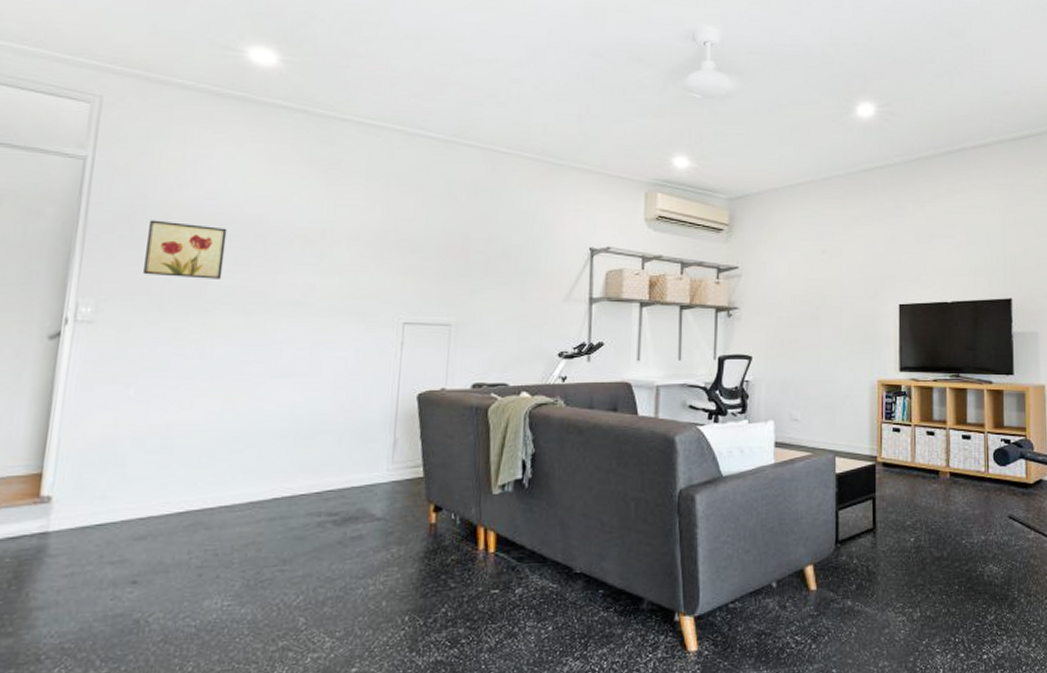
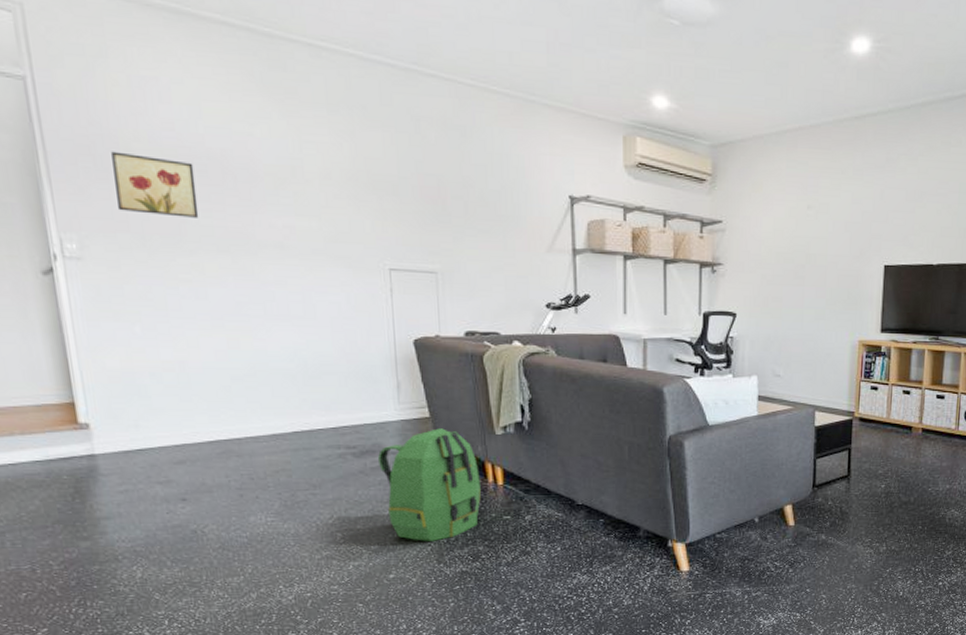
backpack: none [359,489,470,624] -> present [377,428,481,541]

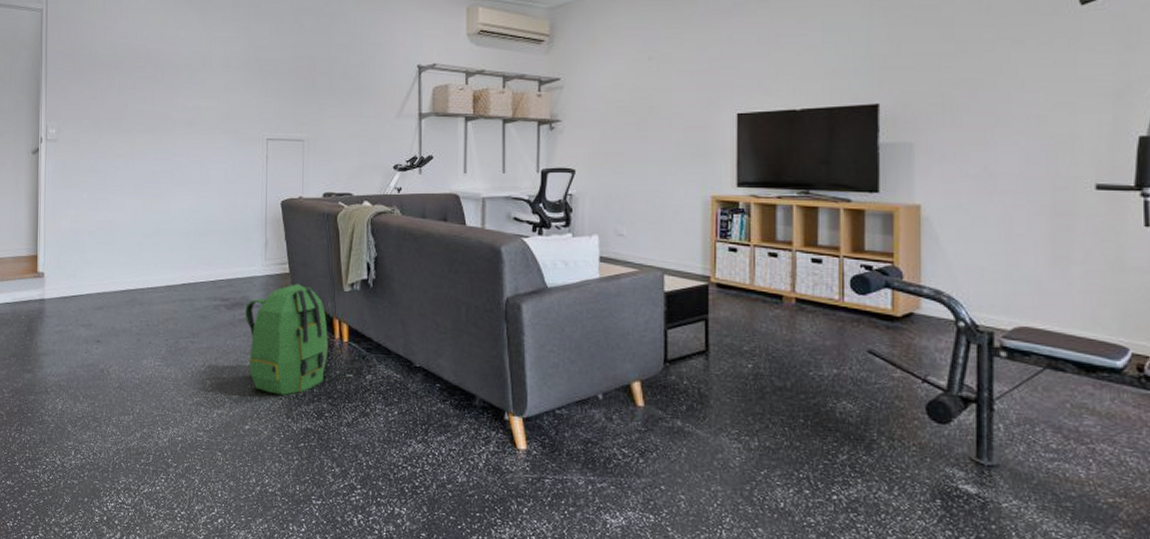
wall art: present [111,151,199,218] -> none [85,57,137,104]

